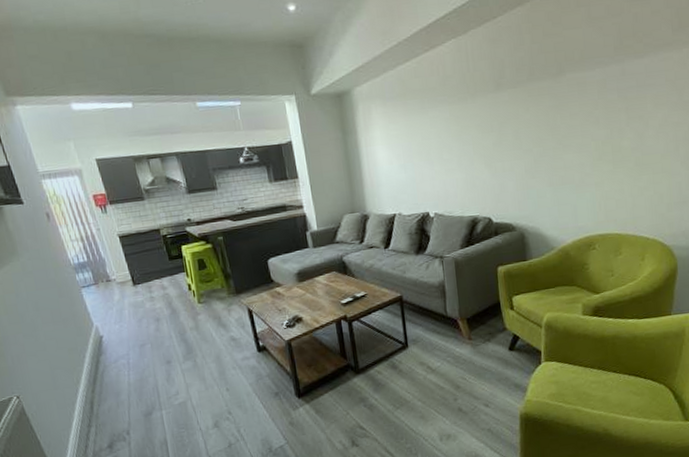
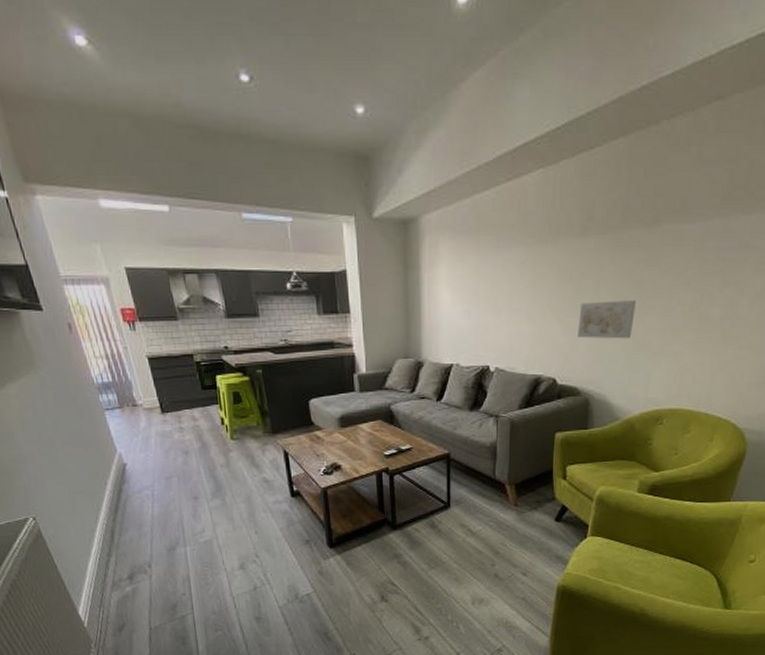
wall art: none [504,141,554,179] -> present [578,300,636,339]

